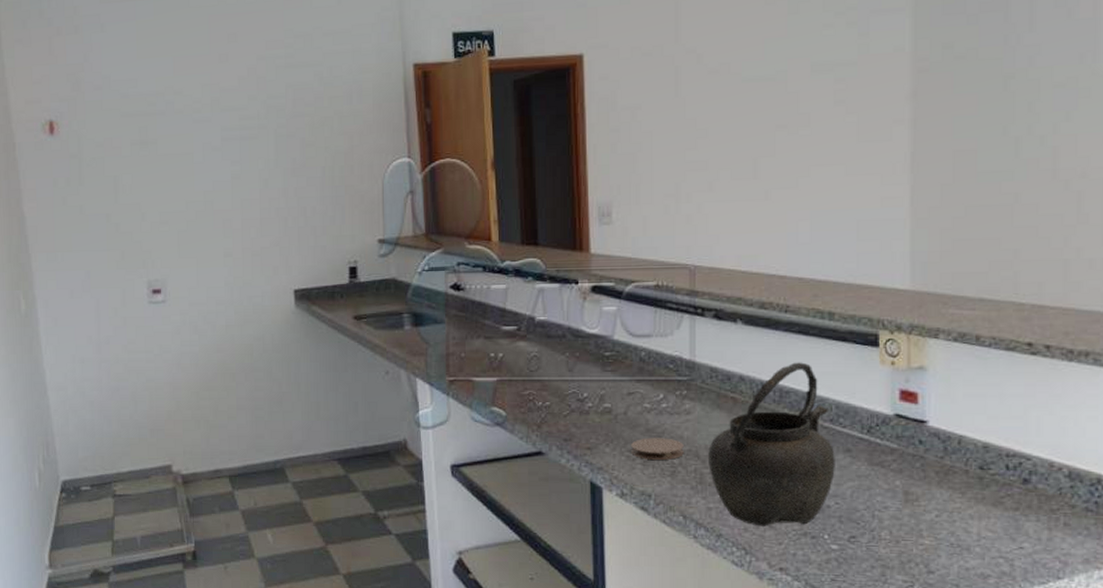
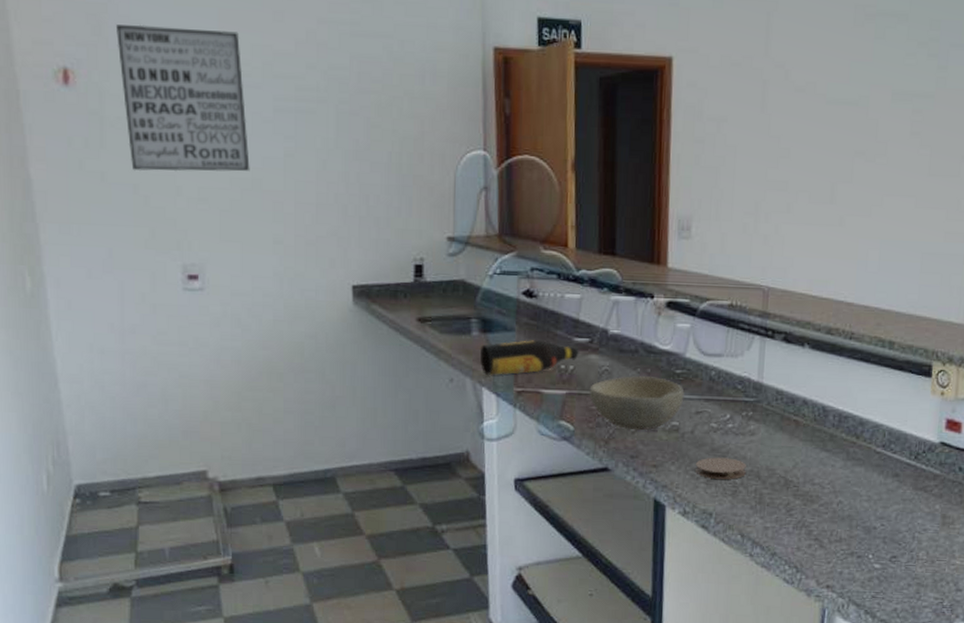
wall art: none [91,75,203,203] -> present [116,24,250,172]
bottle: none [413,329,507,366] -> present [480,339,579,375]
bowl: none [519,360,615,414] -> present [589,376,685,431]
kettle: present [708,362,835,527] -> none [768,388,885,546]

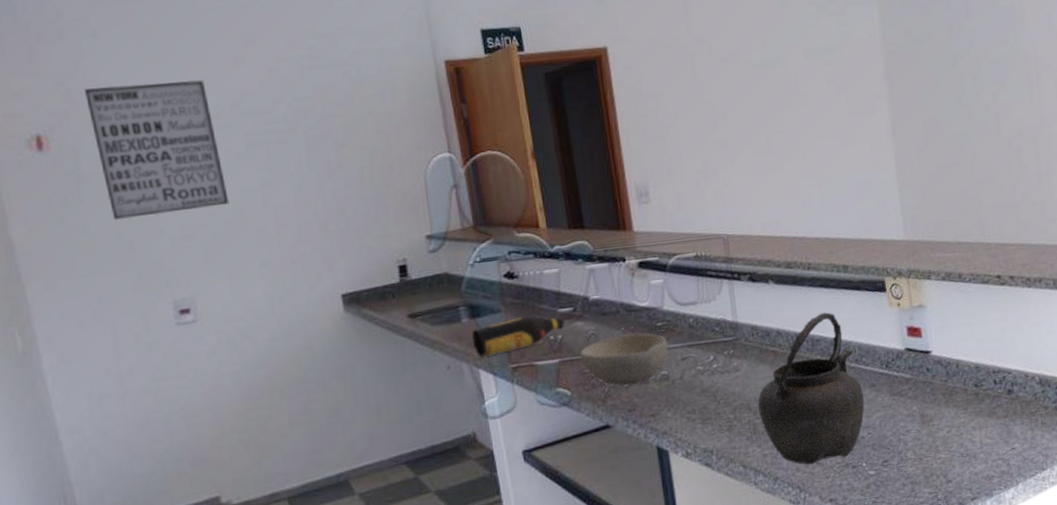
coaster: present [696,457,746,479] -> none [690,395,737,419]
kettle: none [768,388,885,546] -> present [758,312,865,465]

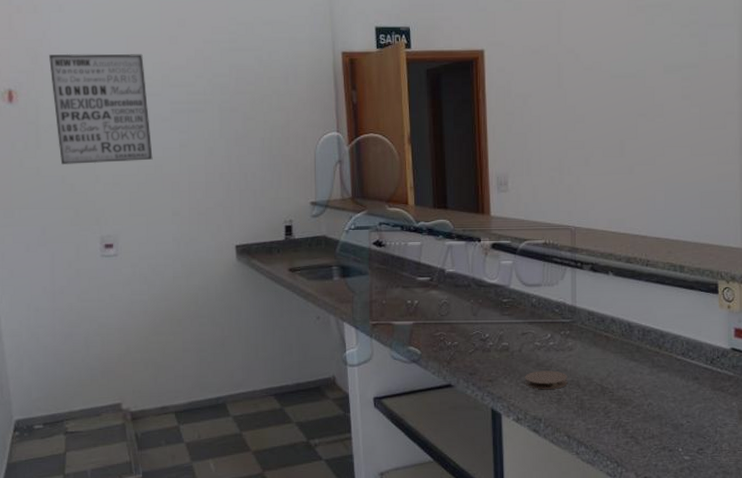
bottle: present [472,315,565,357] -> none [341,280,422,312]
bowl: present [580,332,669,386] -> none [432,306,511,352]
coaster: none [690,395,737,419] -> present [525,370,568,389]
kettle: present [758,312,865,465] -> none [587,306,686,443]

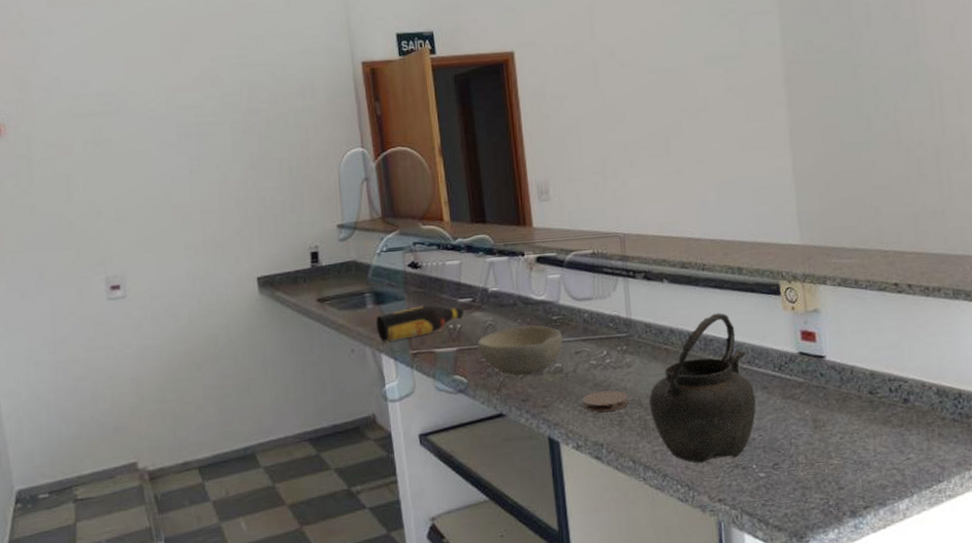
wall art: present [49,53,153,166] -> none [39,76,160,202]
bottle: none [341,280,422,312] -> present [376,304,464,342]
bowl: none [432,306,511,352] -> present [477,325,563,377]
kettle: none [587,306,686,443] -> present [649,313,756,463]

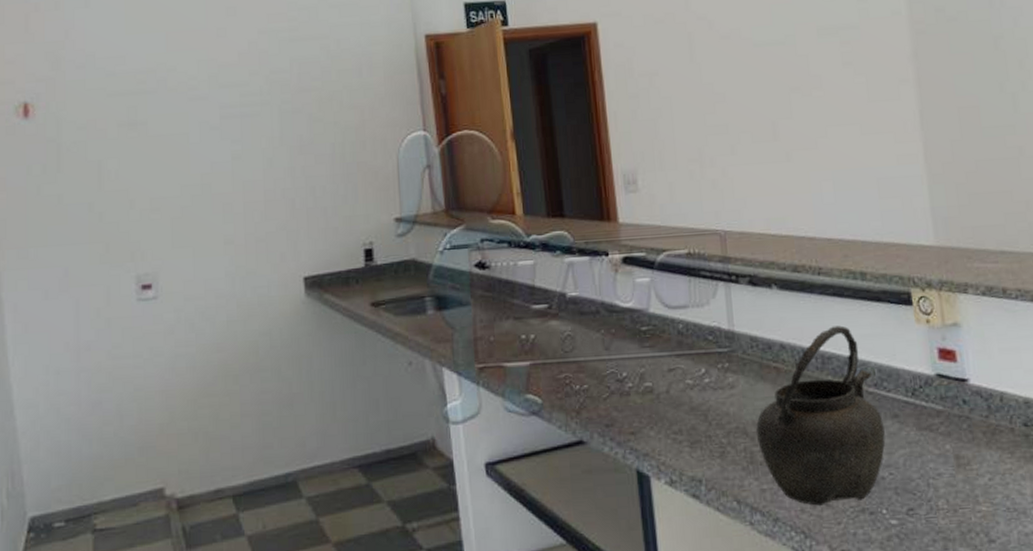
bottle: present [376,304,464,342] -> none [437,310,539,354]
bowl: present [477,325,563,377] -> none [553,337,654,397]
coaster: present [582,390,629,412] -> none [676,415,732,441]

